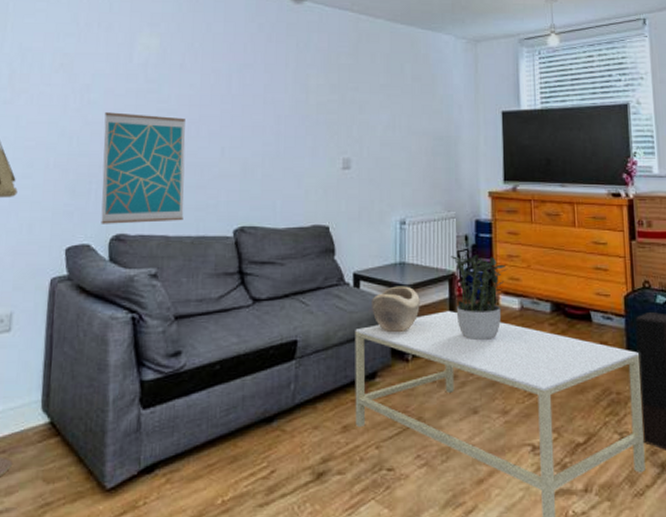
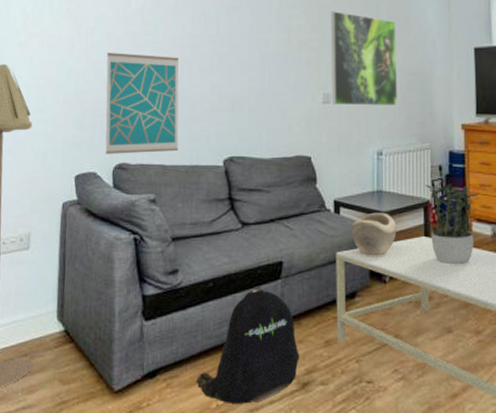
backpack: none [199,367,314,498] -> present [196,286,299,404]
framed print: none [352,71,423,172] -> present [331,11,398,106]

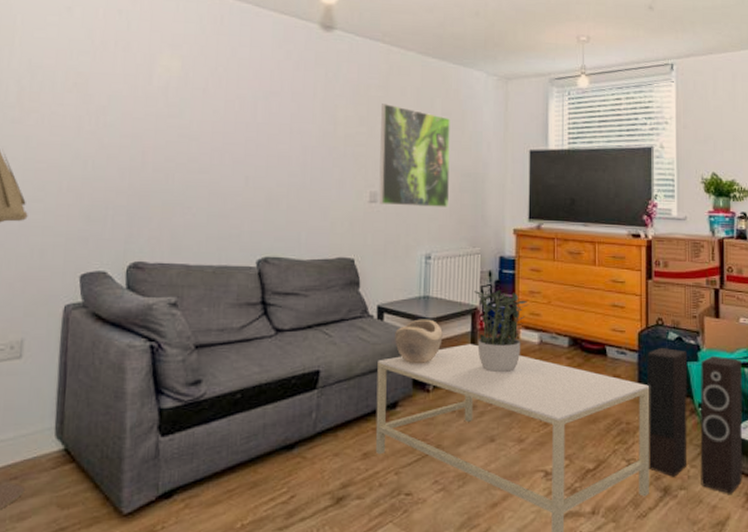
wall art: present [105,53,179,154] -> none [118,136,208,252]
backpack: present [196,286,299,404] -> none [219,397,335,522]

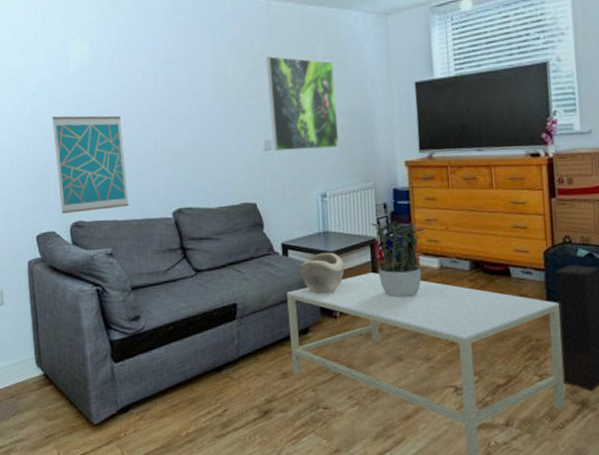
wall art: none [118,136,208,252] -> present [52,115,129,214]

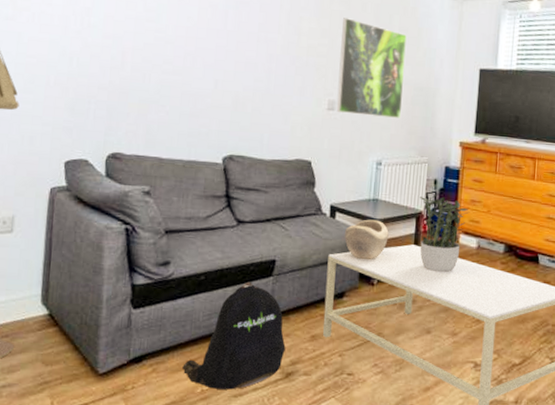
wall art: present [52,115,129,214] -> none [98,37,182,145]
backpack: none [166,327,259,431] -> present [182,281,286,390]

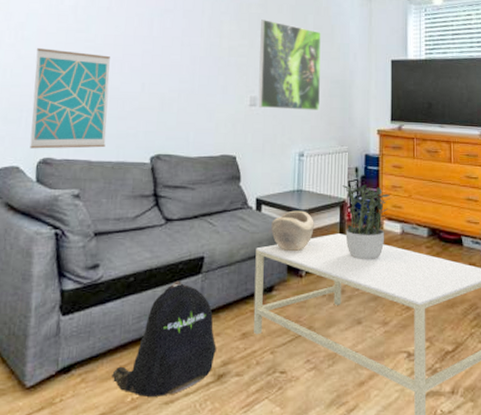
wall art: none [98,37,182,145] -> present [29,48,110,149]

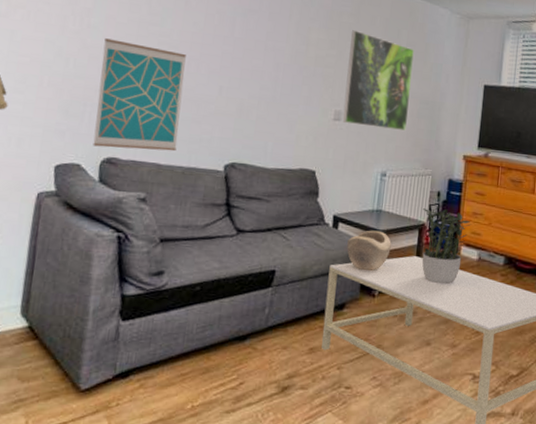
backpack: present [112,280,216,397] -> none [172,292,283,405]

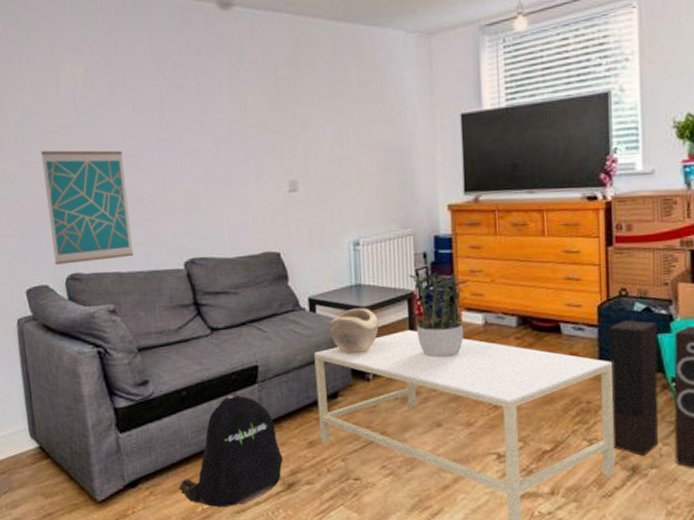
backpack: none [172,292,283,405] -> present [179,392,283,507]
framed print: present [342,30,414,131] -> none [292,82,375,193]

